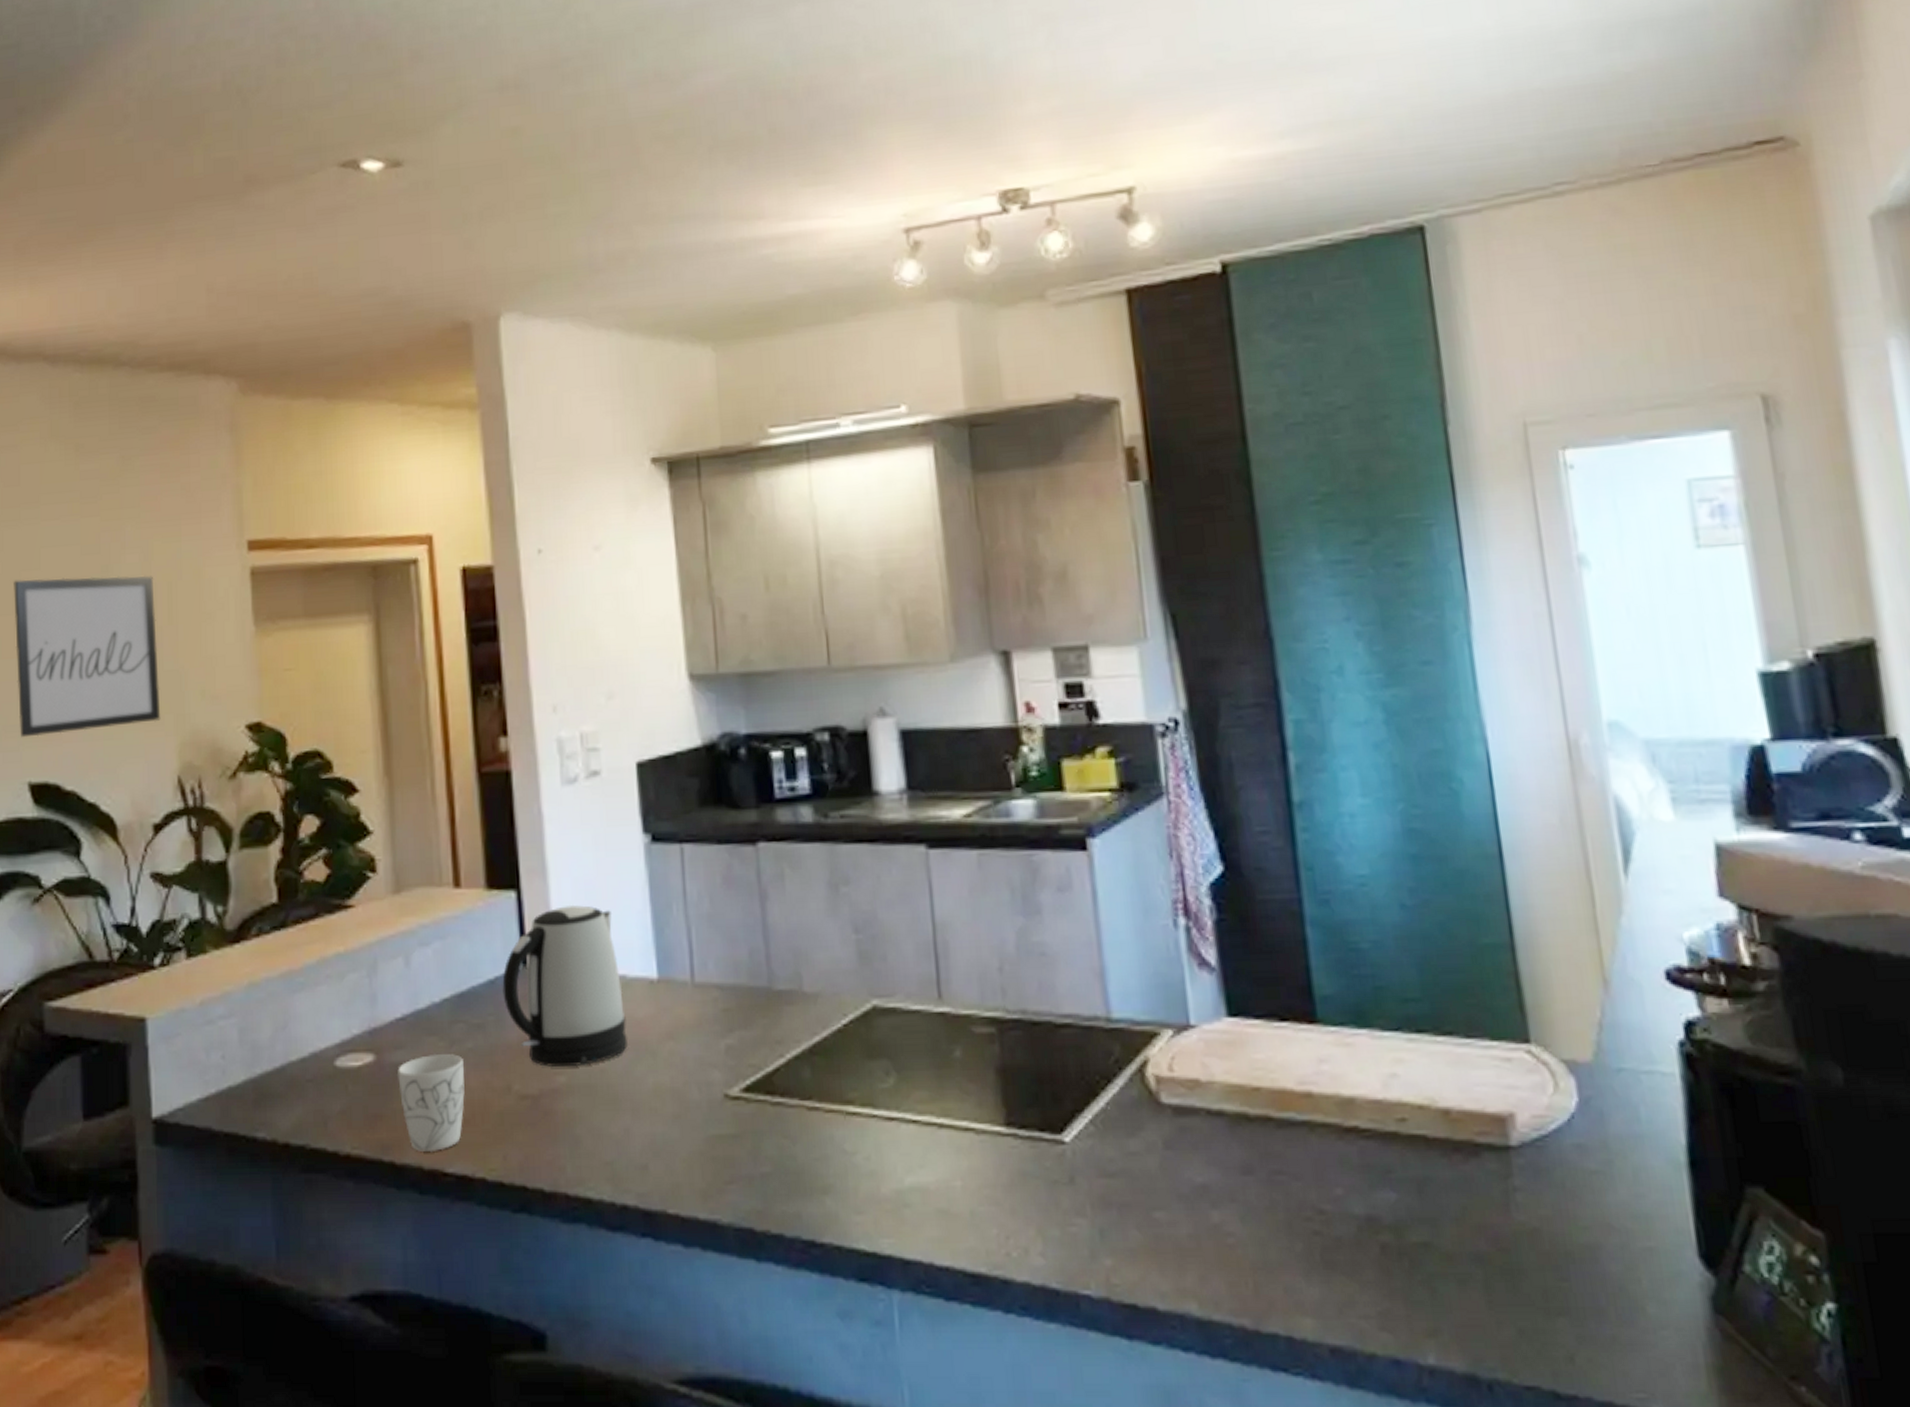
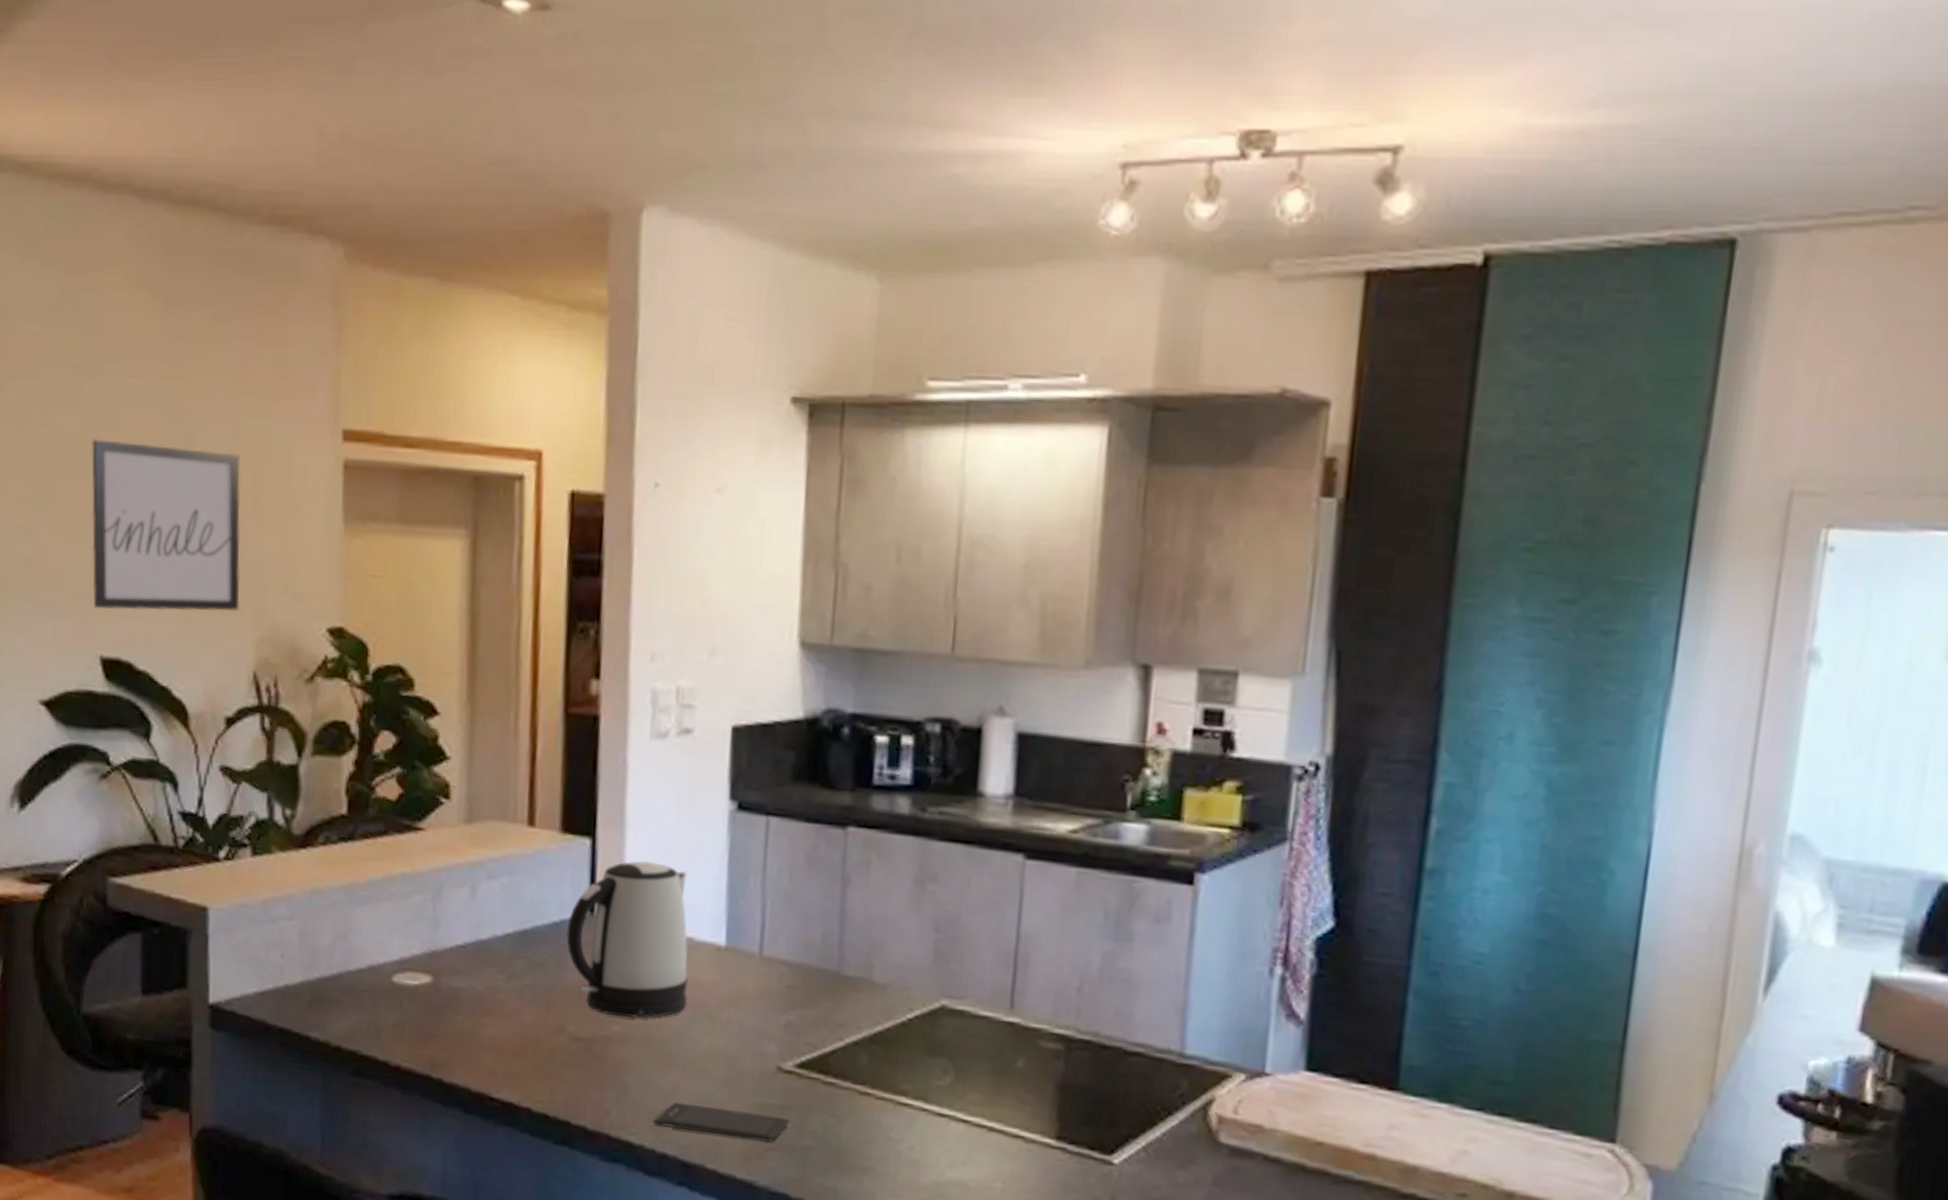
mug: present [398,1053,465,1153] -> none [453,984,520,1077]
smartphone: none [609,1146,745,1177] -> present [653,1103,791,1143]

